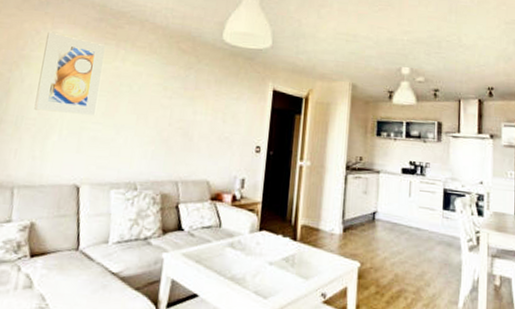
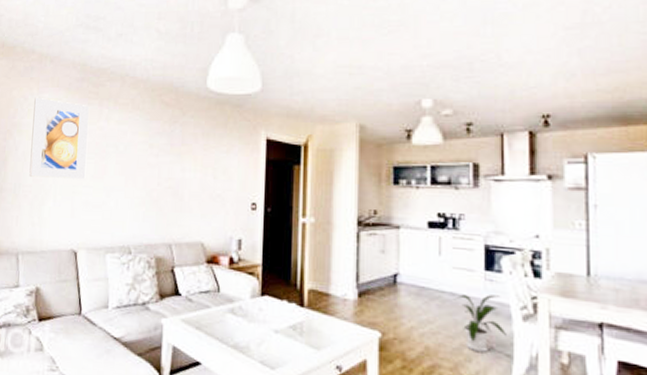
house plant: none [419,229,457,279] -> present [454,294,506,353]

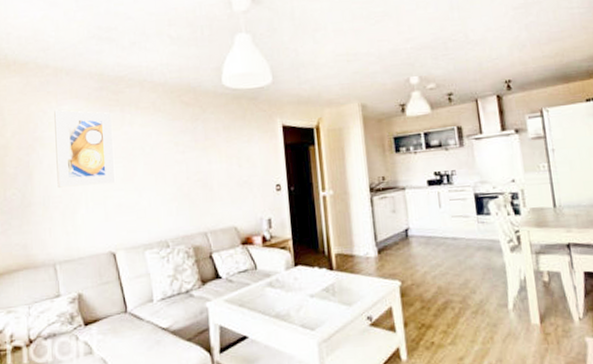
house plant: present [454,294,506,353] -> none [456,234,500,284]

